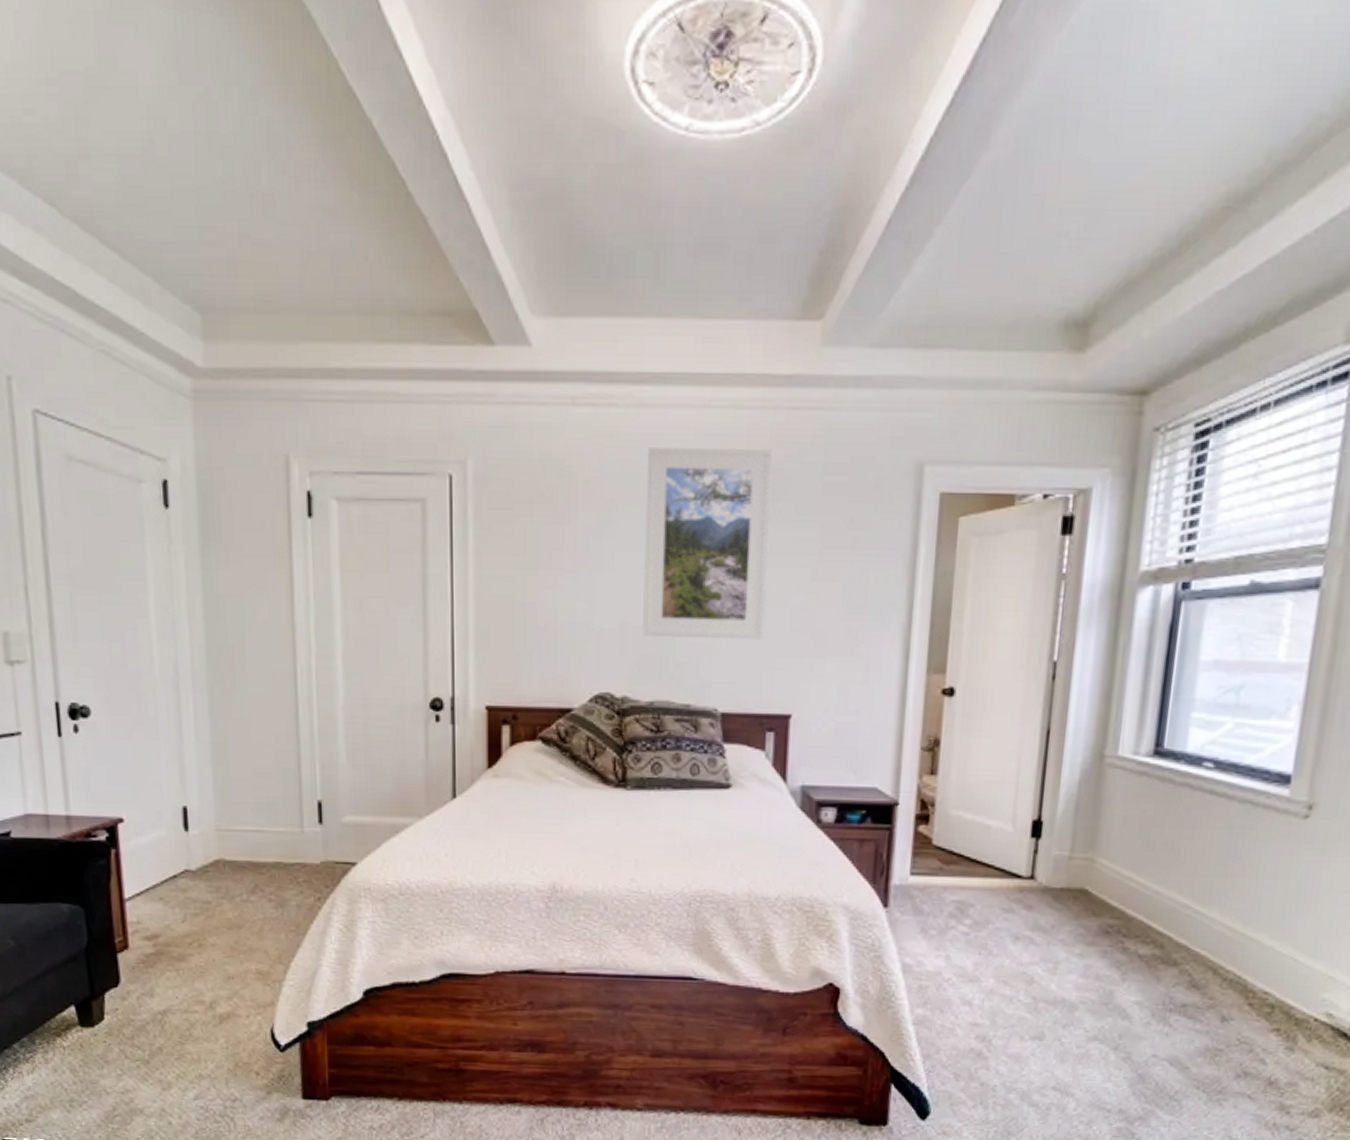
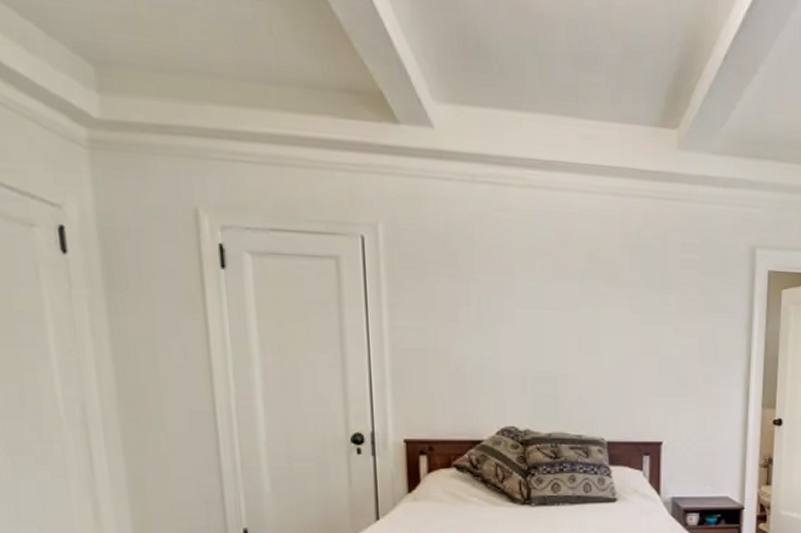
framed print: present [643,448,774,640] -> none [539,223,642,383]

